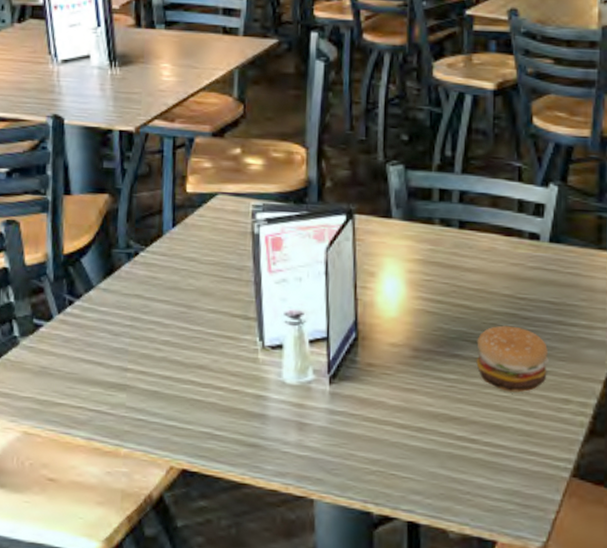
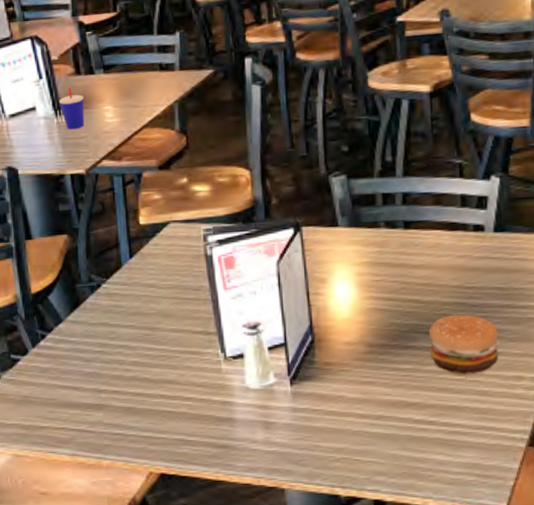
beverage cup: none [115,39,141,84] -> present [59,87,85,130]

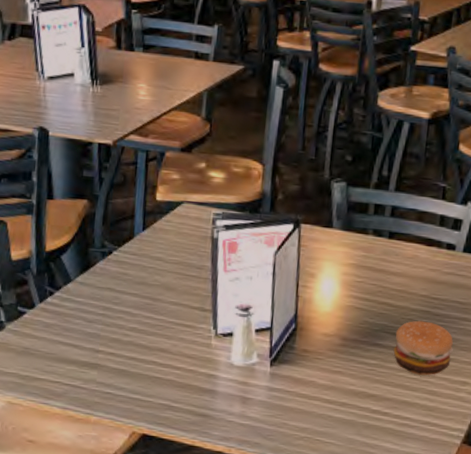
beverage cup: present [59,87,85,130] -> none [97,60,121,101]

